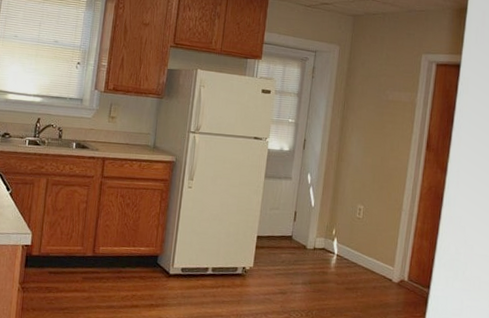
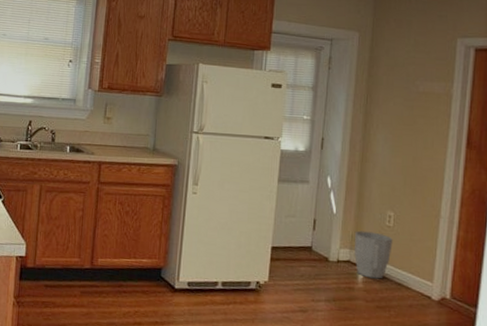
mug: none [329,222,362,264] -> present [354,230,393,279]

